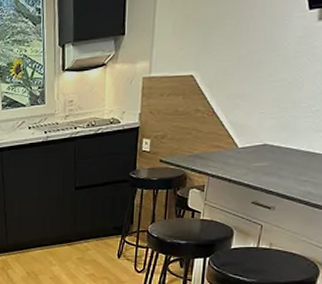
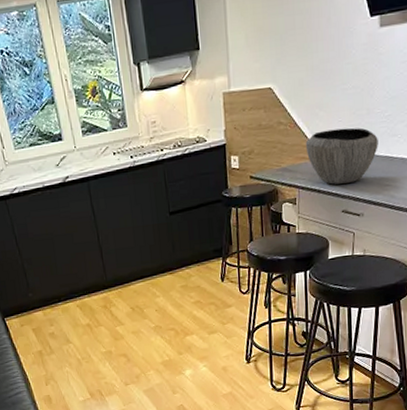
bowl: none [221,120,301,175] -> present [305,127,378,185]

